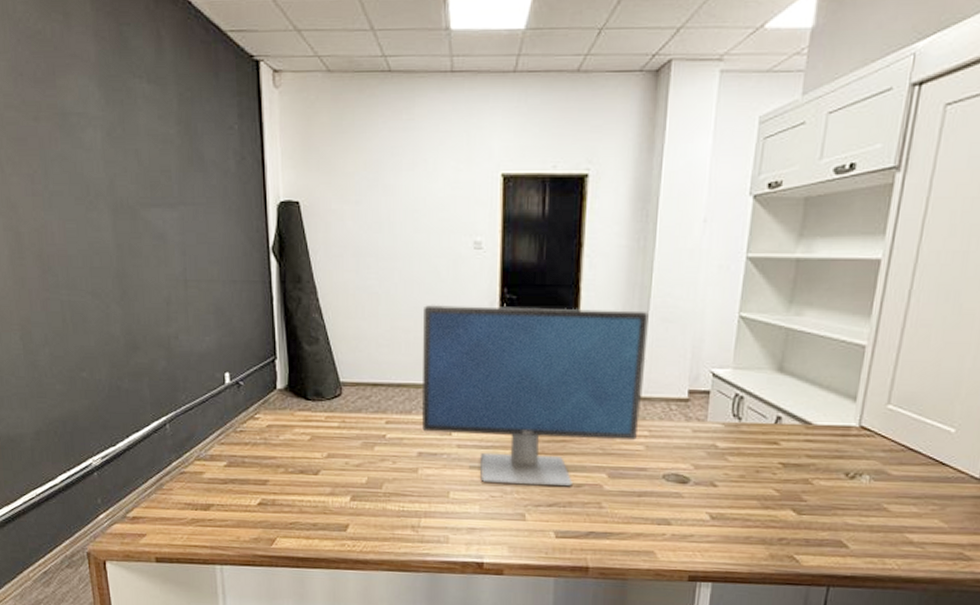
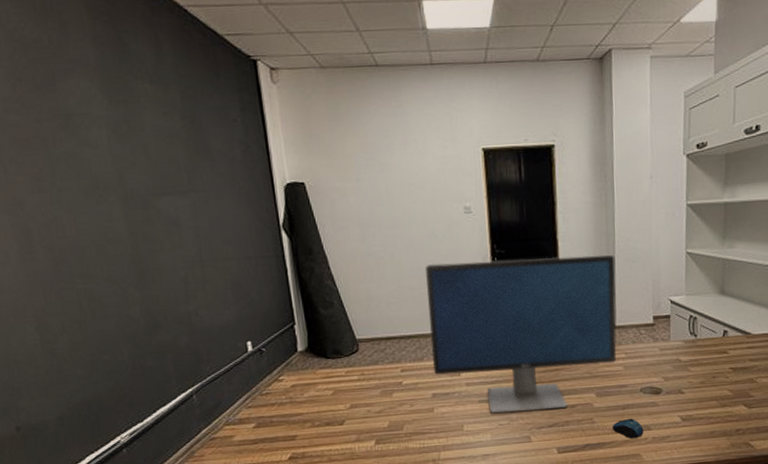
computer mouse: none [623,508,662,532] -> present [612,418,644,438]

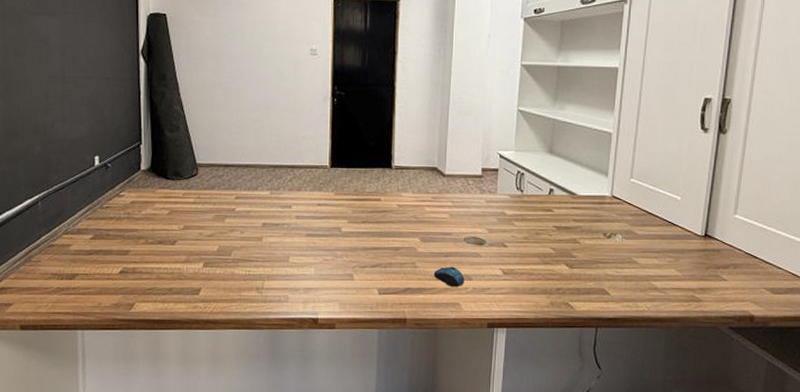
monitor: present [426,254,617,414] -> none [266,98,449,250]

